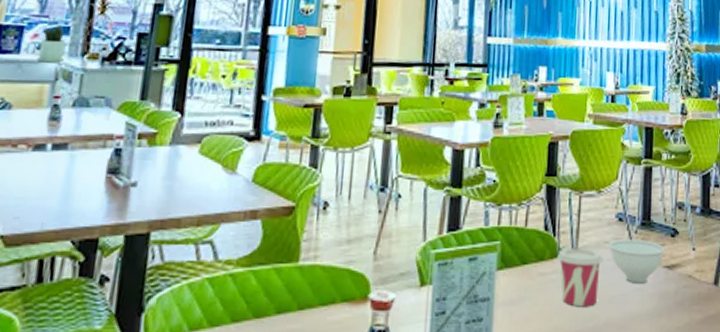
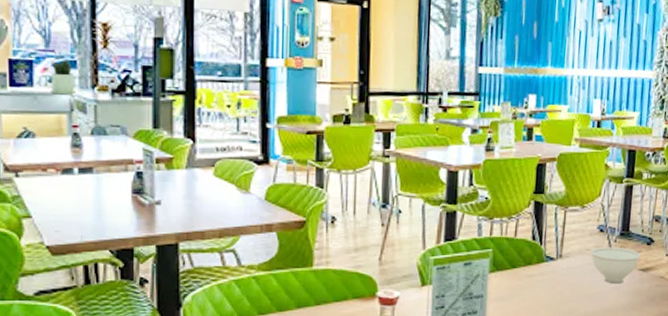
cup: present [556,247,603,307] -> none [543,254,585,302]

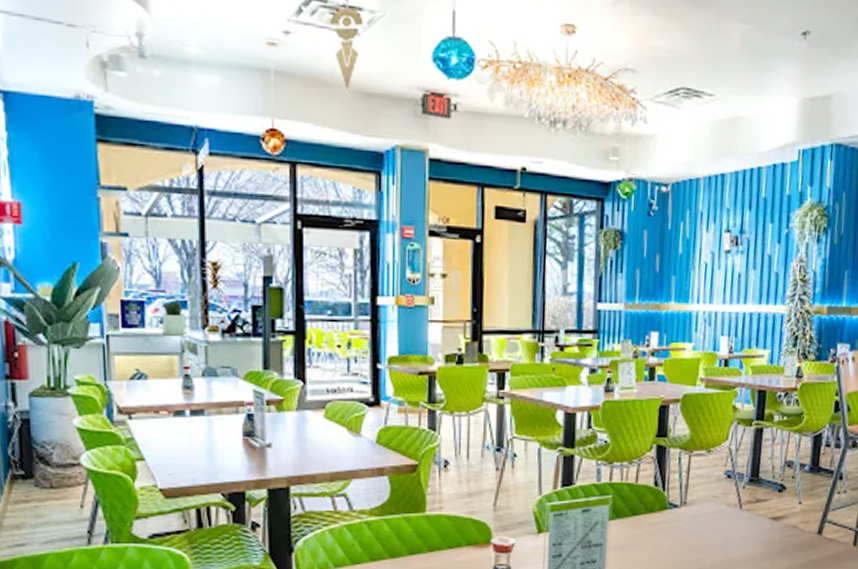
bowl: present [590,247,641,283] -> none [717,494,772,533]

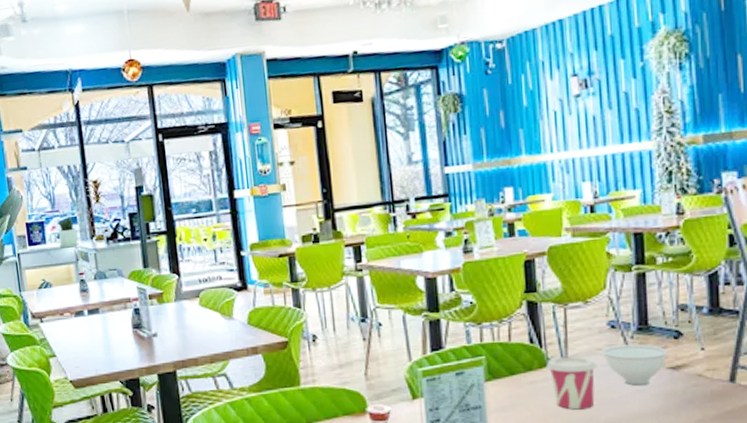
cup: none [666,501,711,552] -> present [545,356,597,410]
bowl: none [717,494,772,533] -> present [602,344,668,386]

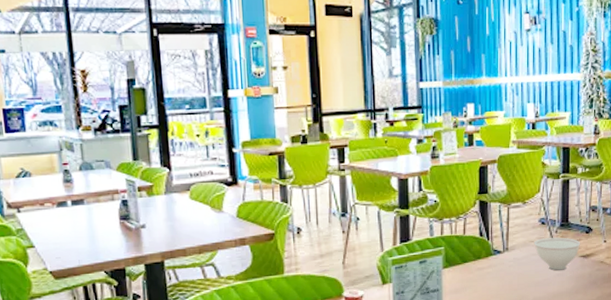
planter: present [58,217,79,248] -> none [40,106,63,137]
cup: present [545,356,597,410] -> none [491,247,530,291]

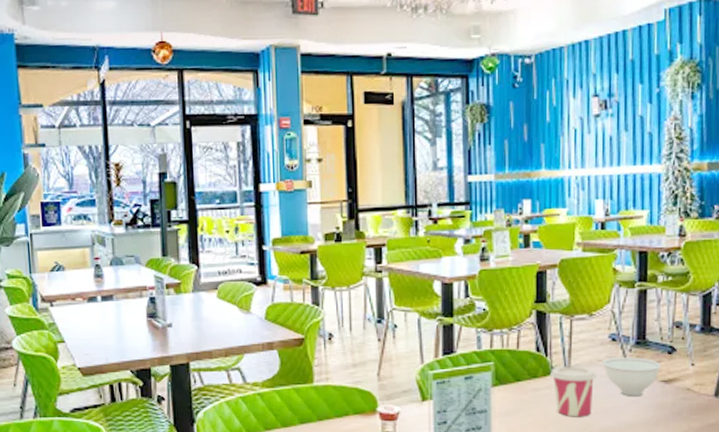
cup: none [491,247,530,291] -> present [549,366,597,417]

